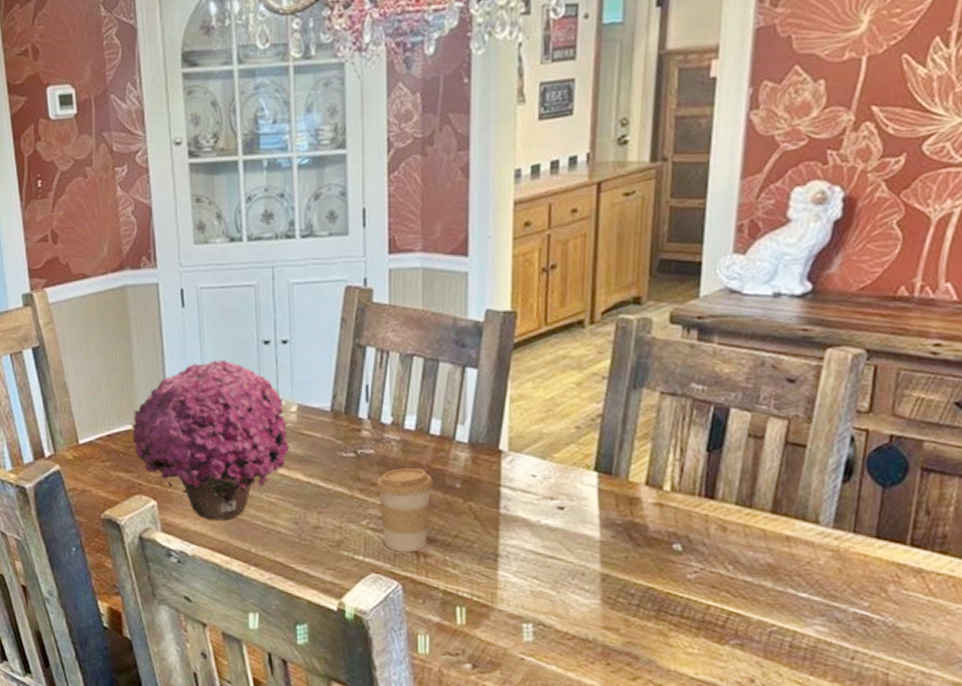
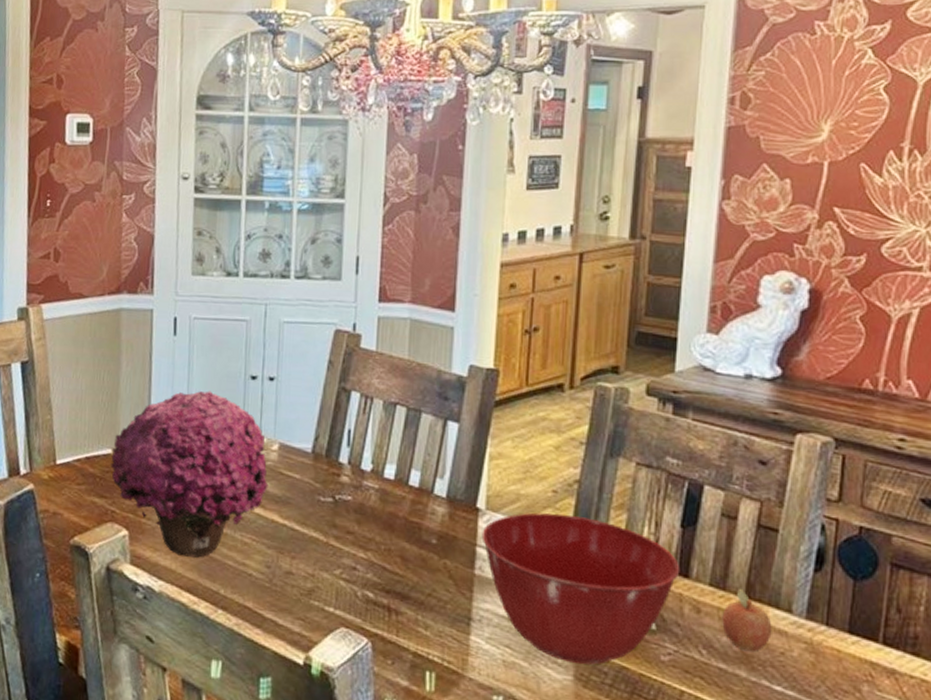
coffee cup: present [376,468,434,552] -> none [352,518,410,608]
mixing bowl: none [505,448,706,588] -> present [481,512,681,665]
fruit: none [748,504,799,564] -> present [722,588,772,652]

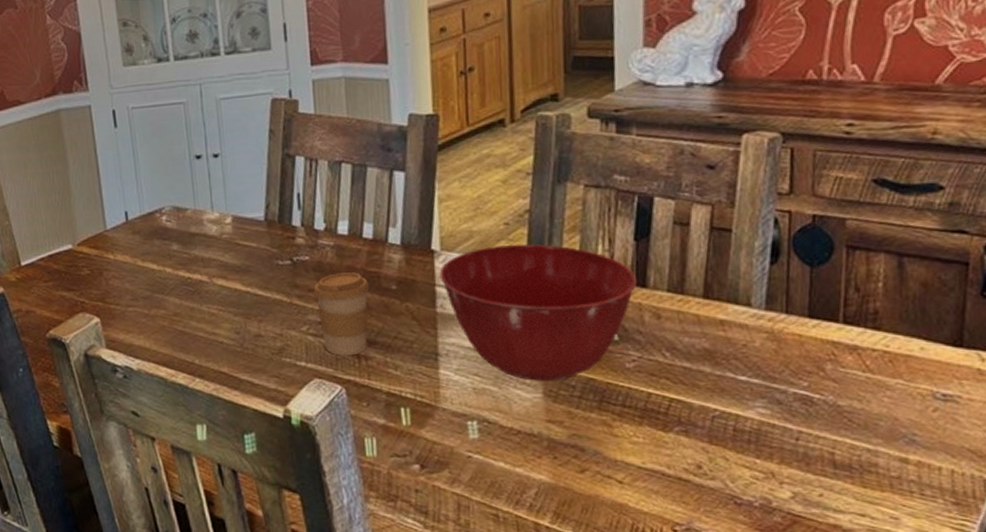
flower: present [110,391,268,558] -> none [72,176,227,334]
coffee cup: none [352,518,410,608] -> present [313,272,370,356]
fruit: present [722,588,772,652] -> none [682,290,733,348]

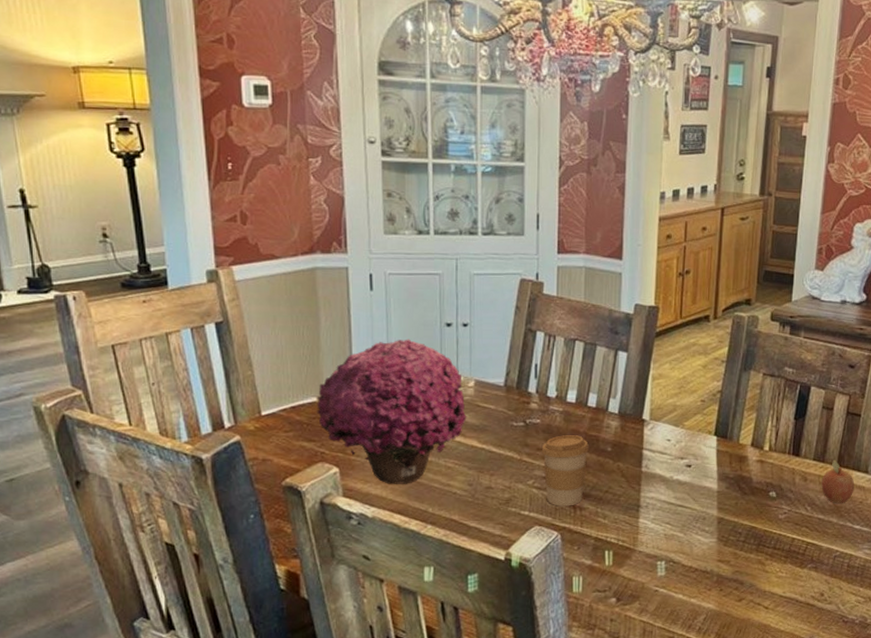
flower: none [72,176,227,334] -> present [317,339,467,484]
mixing bowl: present [439,244,638,381] -> none [647,418,794,529]
fruit: none [682,290,733,348] -> present [821,459,855,504]

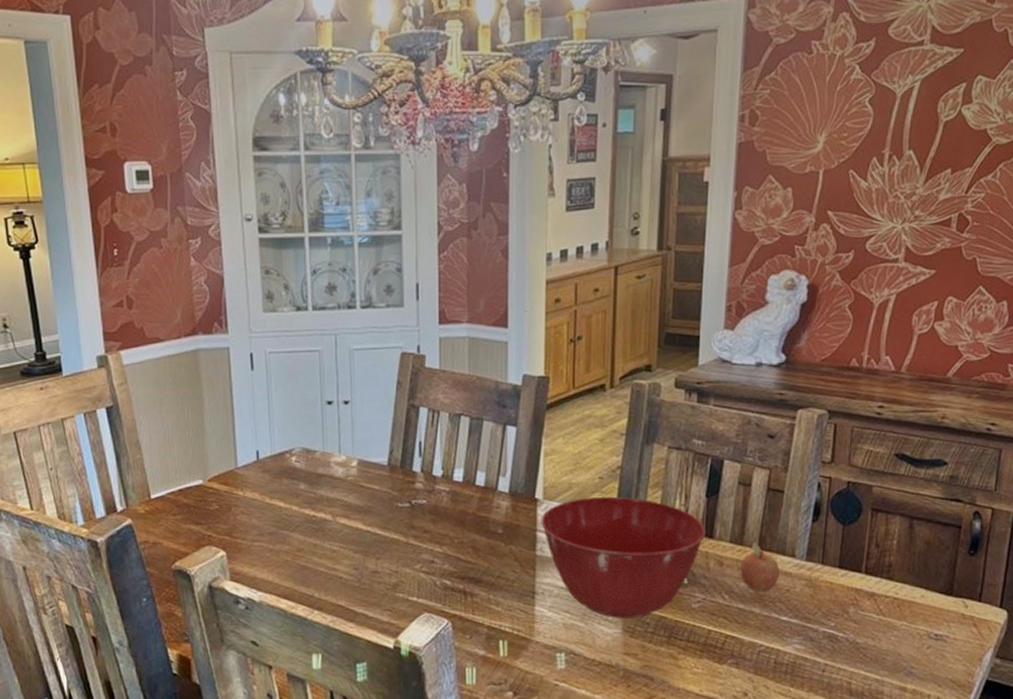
flower: present [317,339,467,484] -> none [203,418,351,568]
coffee cup: present [541,435,590,506] -> none [428,516,479,592]
mixing bowl: none [647,418,794,529] -> present [541,496,706,618]

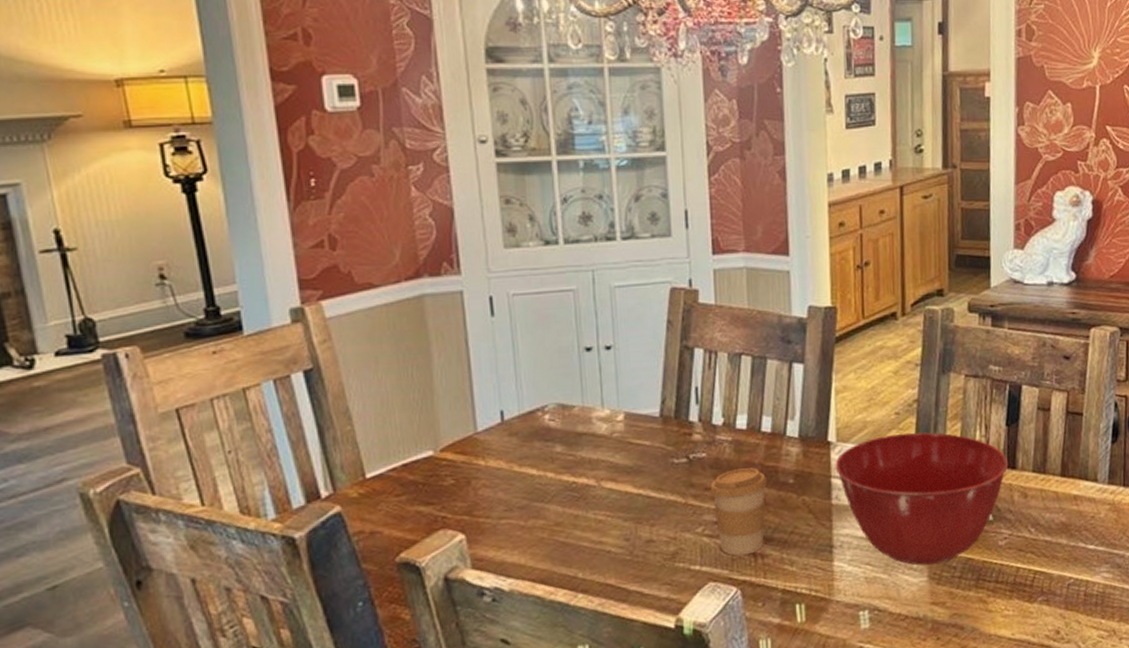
coffee cup: none [428,516,479,592] -> present [710,468,768,556]
fruit: present [740,542,780,592] -> none [1044,469,1084,522]

